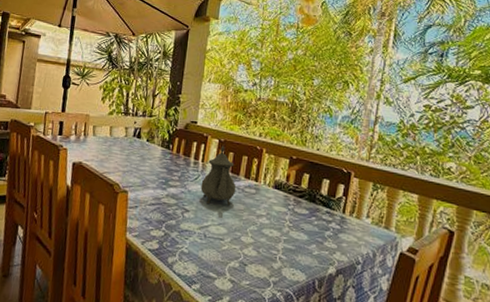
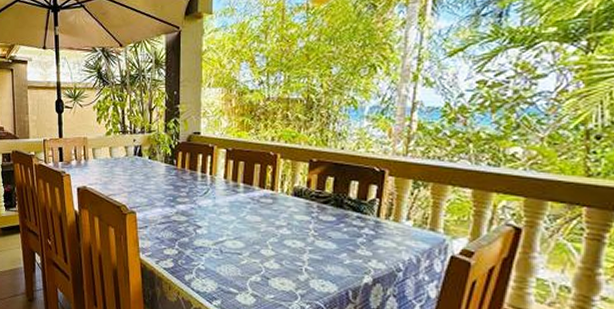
teapot: present [200,145,236,206] -> none [211,155,251,219]

